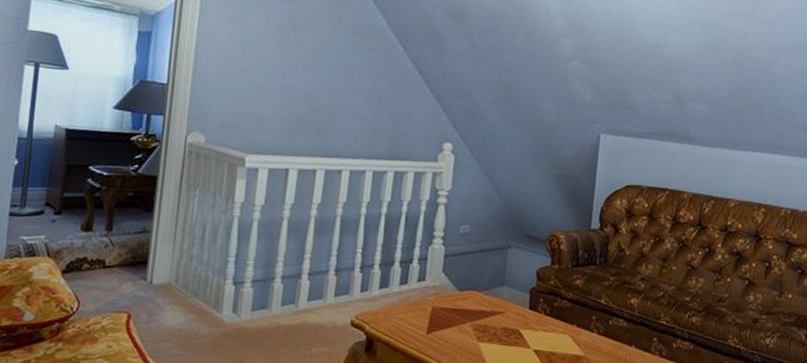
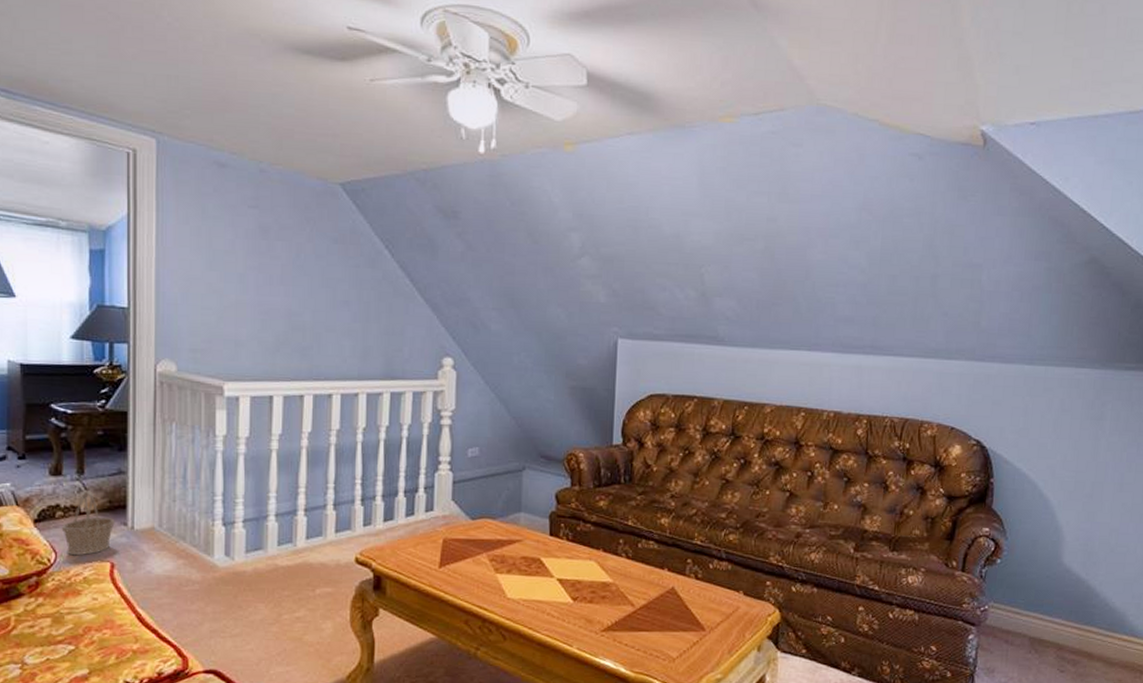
basket: none [86,246,136,306] -> present [61,490,115,556]

